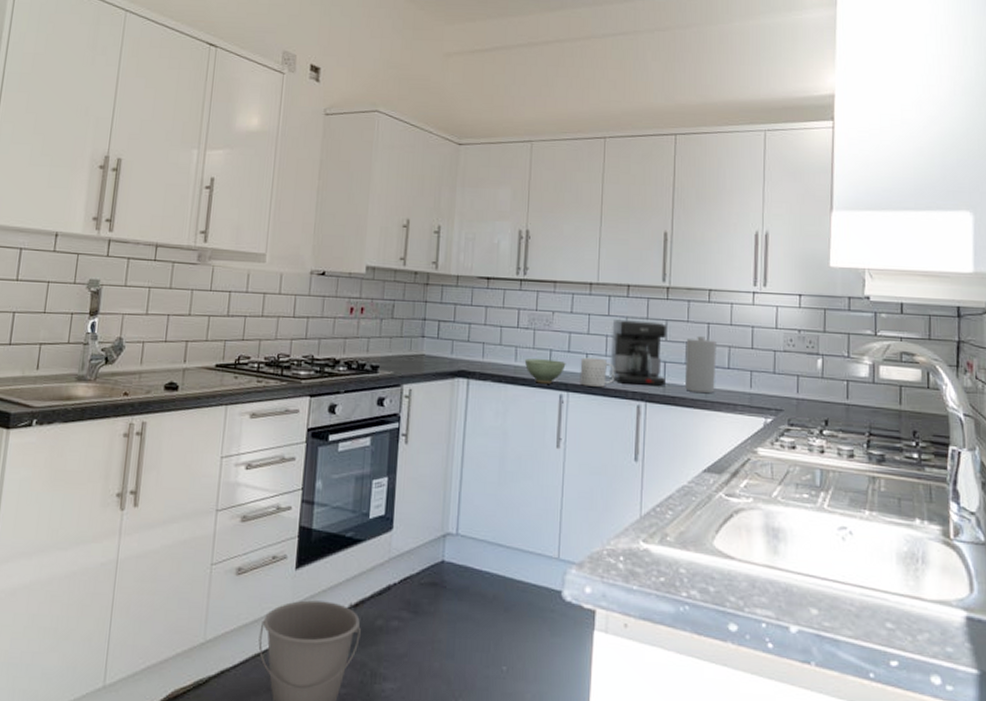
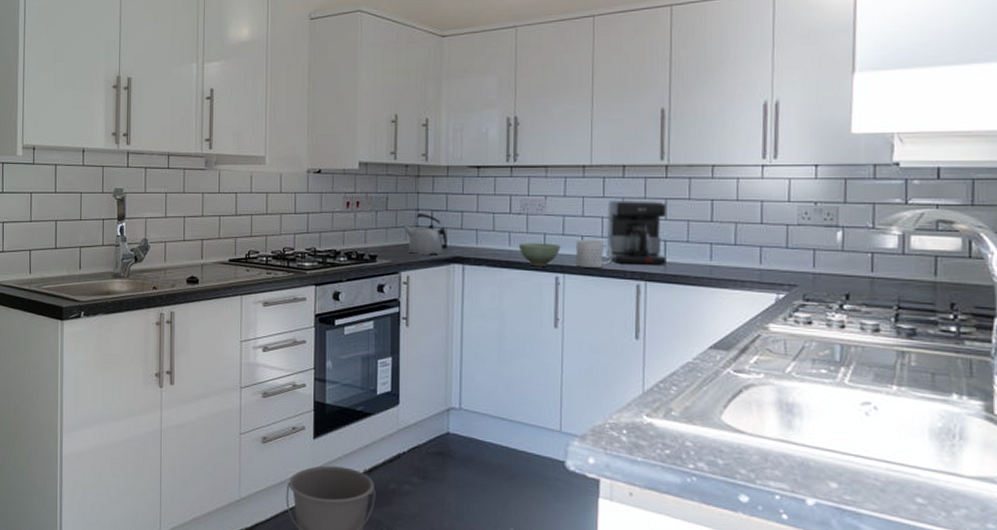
kettle: none [408,322,454,368] -> present [403,212,447,255]
paper towel holder: present [685,336,717,394] -> none [687,214,722,271]

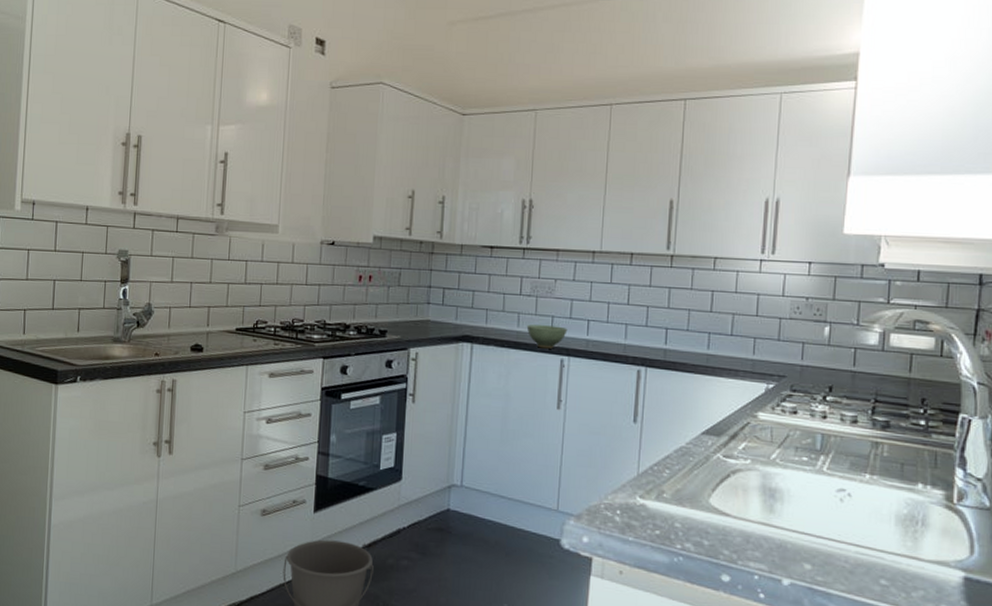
kettle: present [403,212,447,255] -> none [414,289,458,333]
mug: present [575,239,612,268] -> none [581,323,616,352]
coffee maker: present [606,201,666,265] -> none [610,287,669,352]

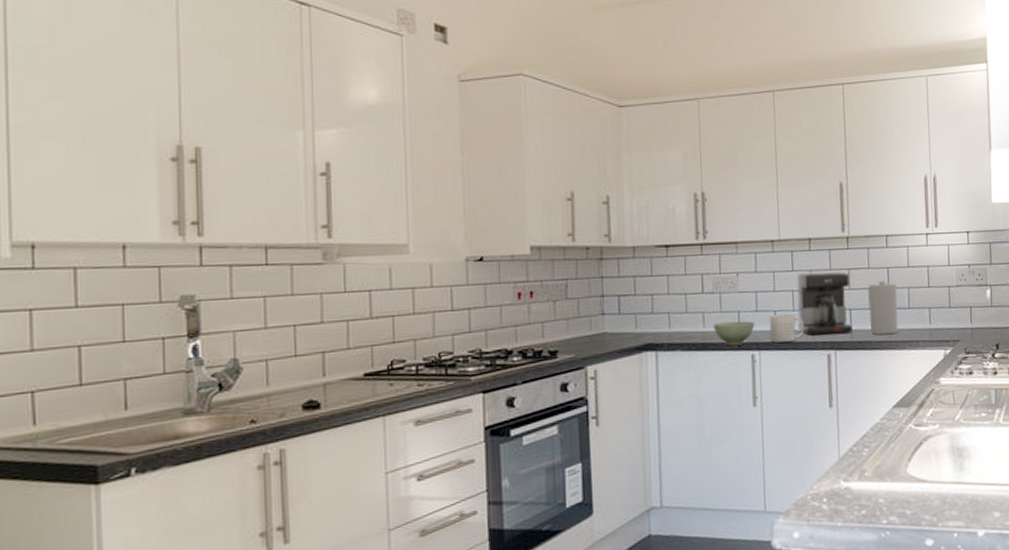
mug: none [581,323,616,352] -> present [769,313,804,343]
coffee maker: none [610,287,669,352] -> present [797,272,853,336]
paper towel holder: none [686,304,720,360] -> present [868,281,898,335]

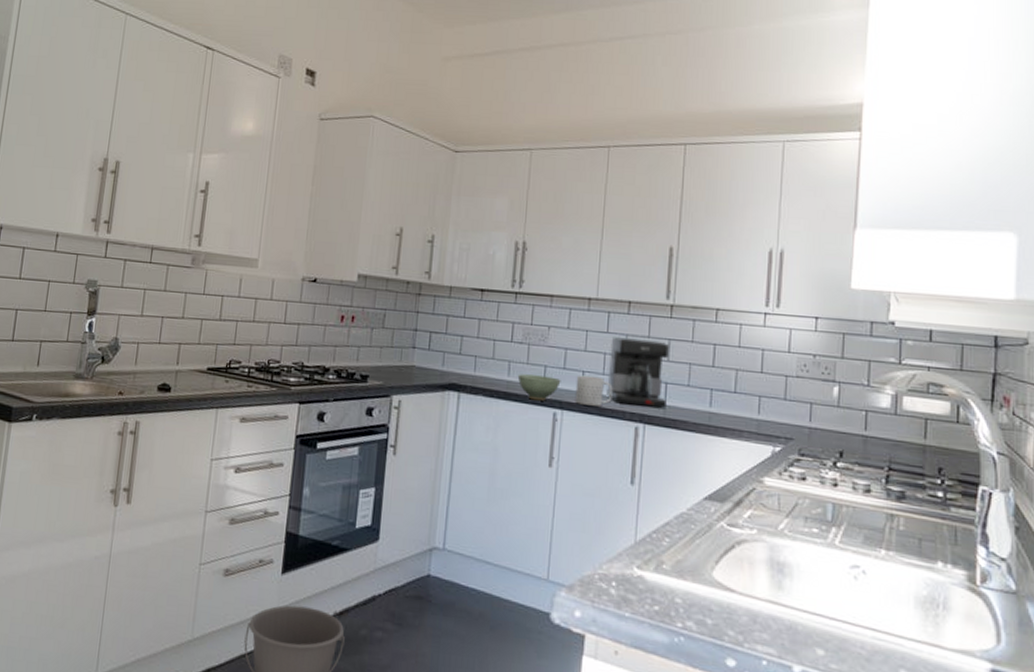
paper towel holder: present [868,281,898,335] -> none [687,358,723,419]

